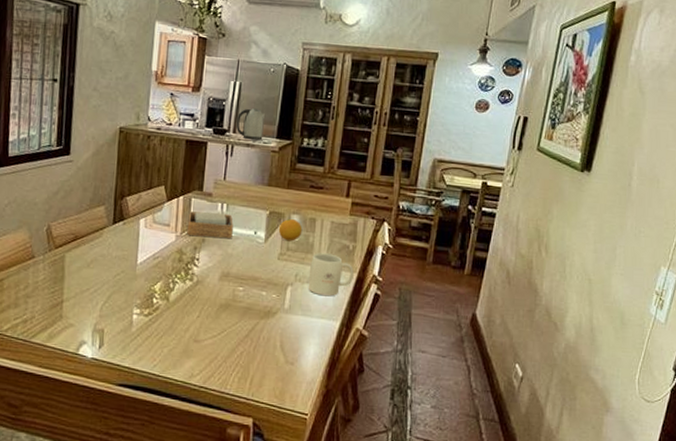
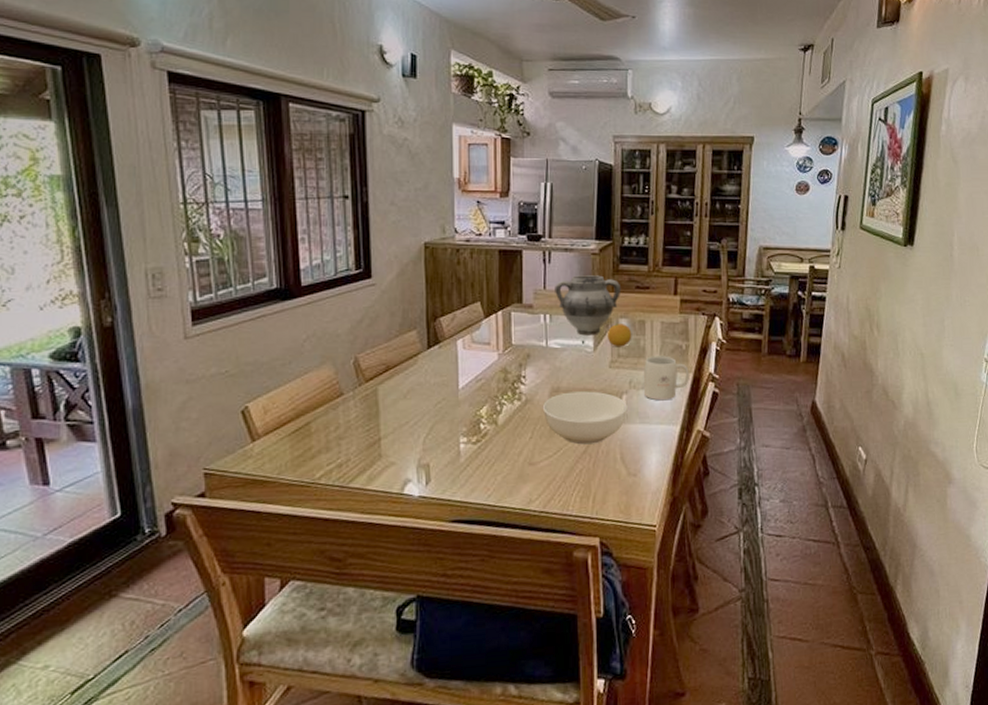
napkin holder: present [187,211,233,239] -> none [509,324,559,352]
bowl: none [211,278,292,330] -> present [542,391,628,445]
ceramic pot: none [234,170,297,228] -> present [555,275,622,336]
kettle: present [236,108,266,141] -> none [551,210,582,244]

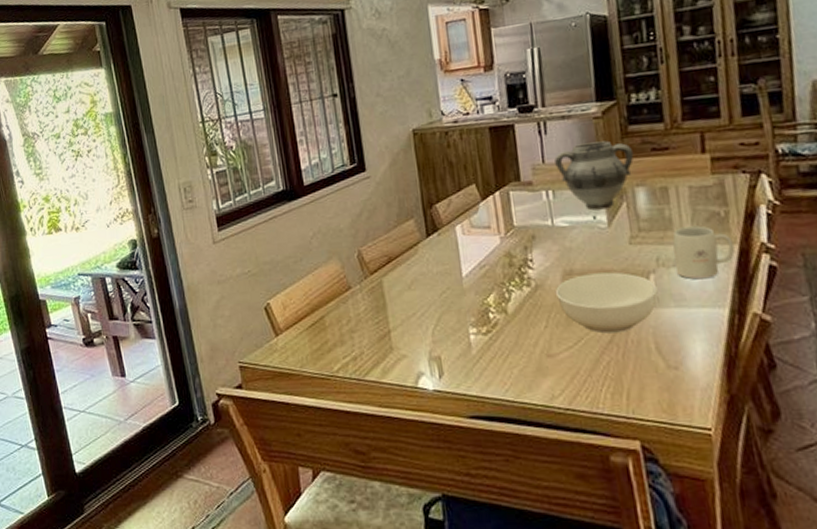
fruit: present [607,323,632,347] -> none [622,192,654,221]

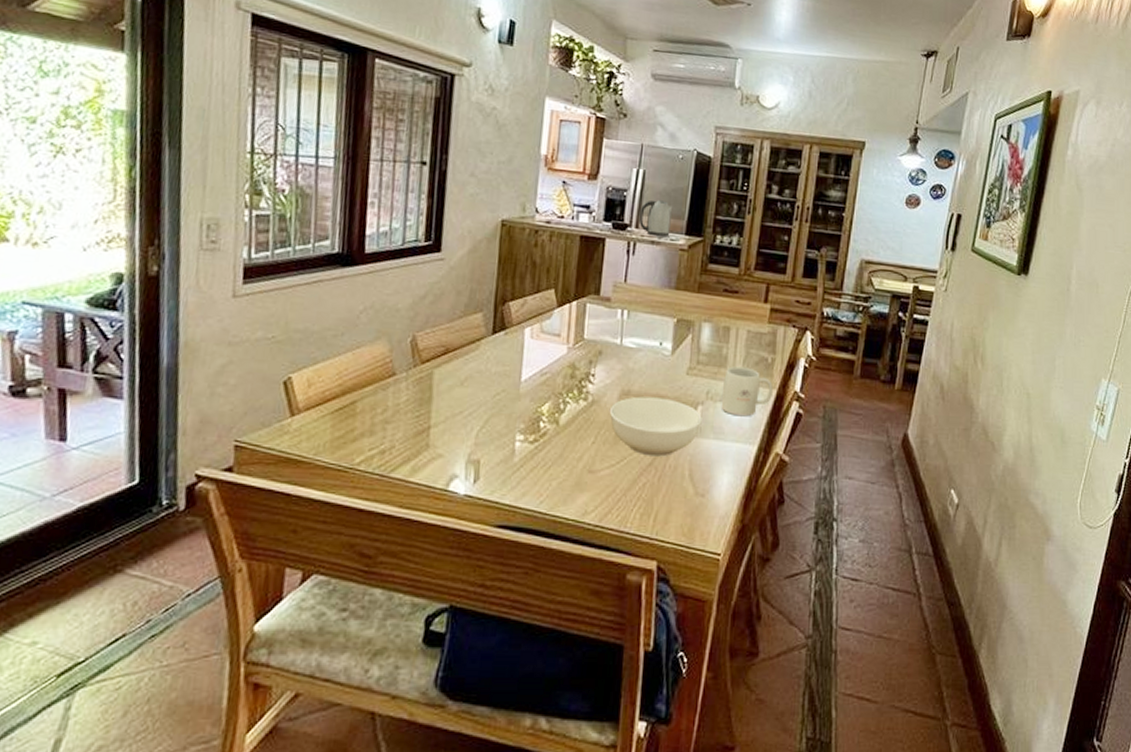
kettle: none [542,73,580,112] -> present [638,200,673,238]
ceramic pot: present [554,141,634,211] -> none [636,271,708,338]

